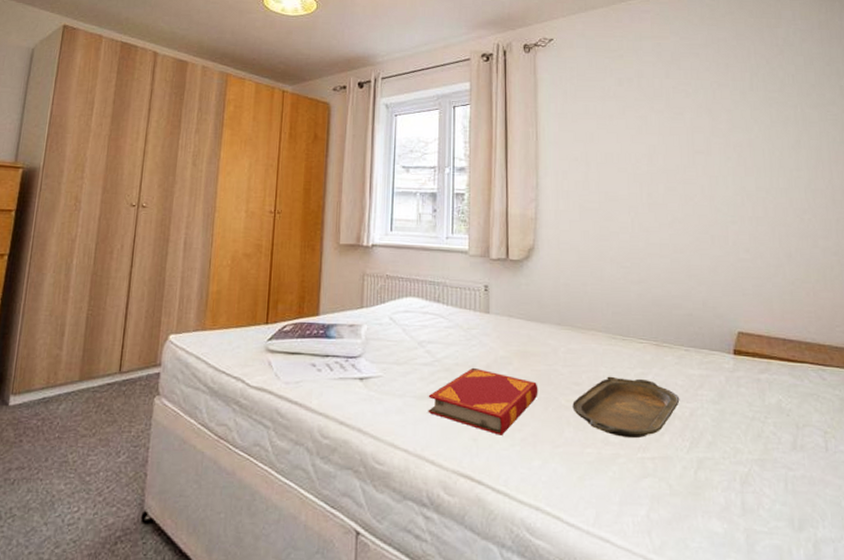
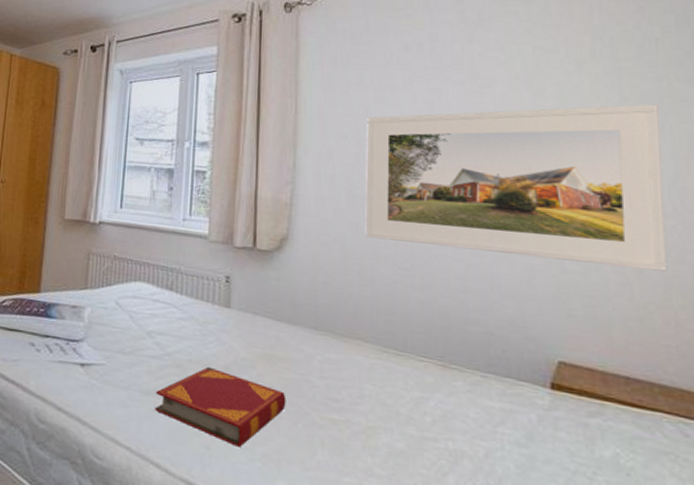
serving tray: present [572,376,680,439] -> none [328,395,472,475]
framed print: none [592,125,807,254] -> present [365,104,668,272]

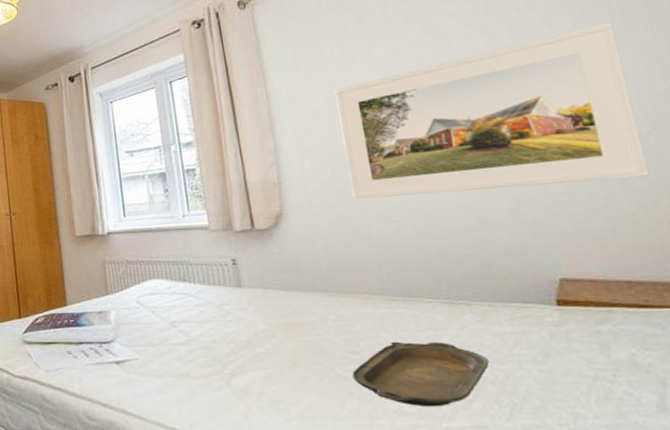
hardback book: present [154,366,286,447] -> none [188,343,310,410]
serving tray: none [328,395,472,475] -> present [352,341,490,407]

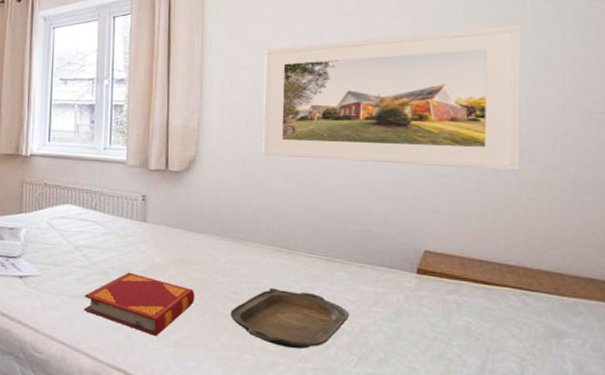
hardback book: none [188,343,310,410] -> present [84,272,195,336]

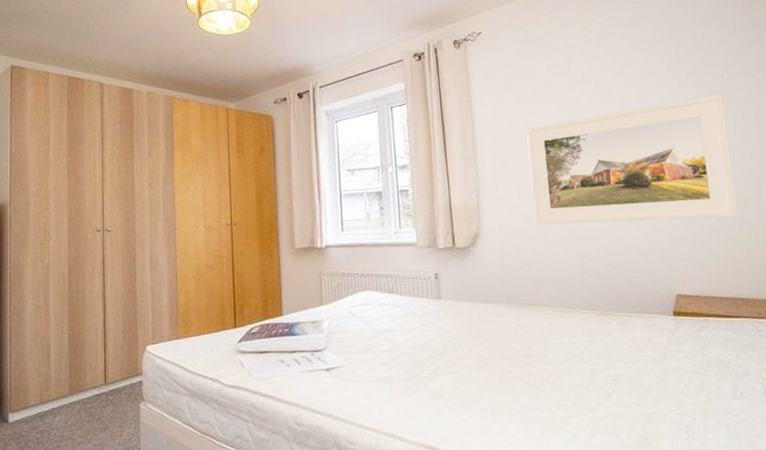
hardback book: present [84,272,195,336] -> none [391,349,493,409]
serving tray: present [230,287,350,349] -> none [525,346,625,401]

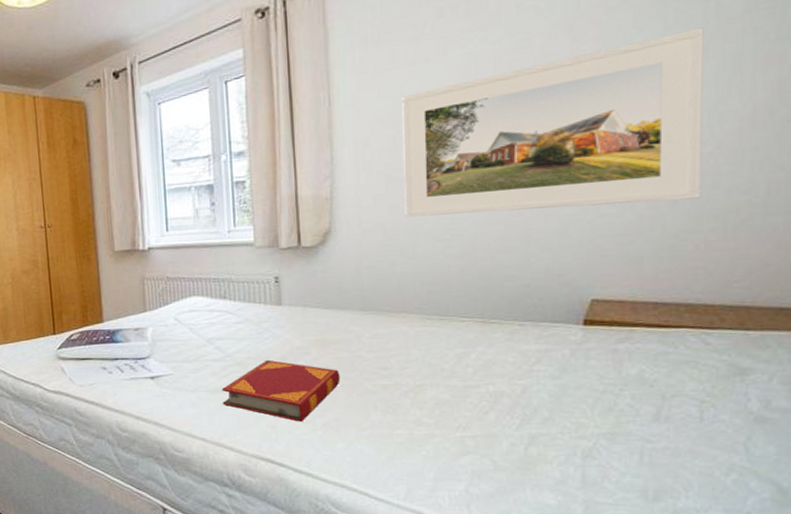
hardback book: none [391,349,493,409] -> present [221,359,341,422]

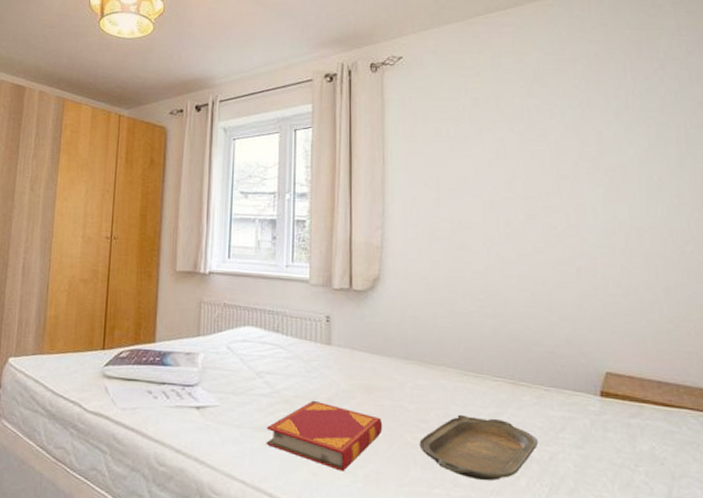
serving tray: none [380,358,510,419] -> present [419,414,539,481]
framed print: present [402,27,704,218] -> none [444,148,688,290]

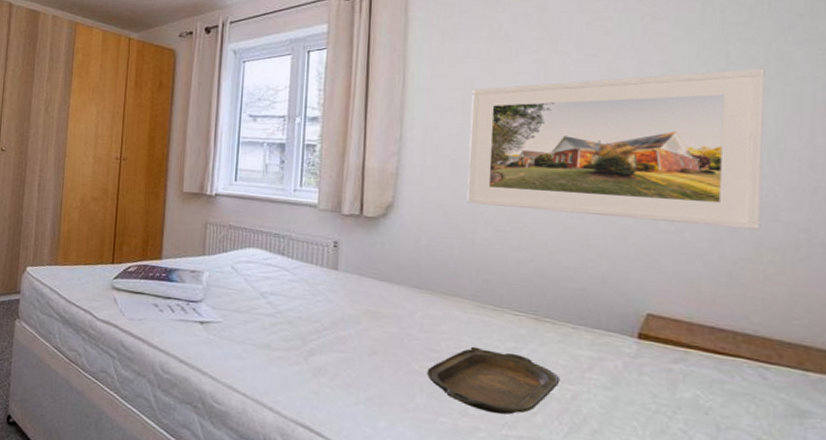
hardback book: present [266,400,383,471] -> none [268,322,389,393]
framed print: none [444,148,688,290] -> present [467,68,765,230]

